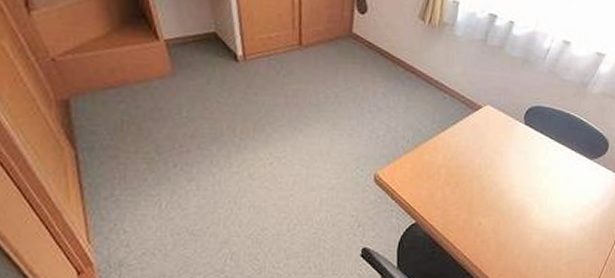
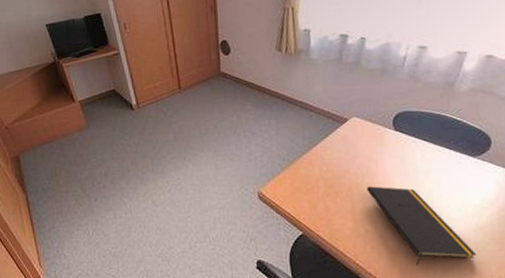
notepad: none [487,179,576,261] -> present [366,186,477,267]

